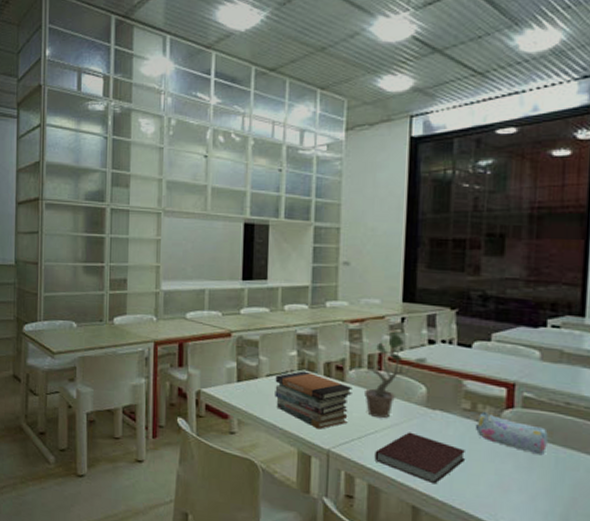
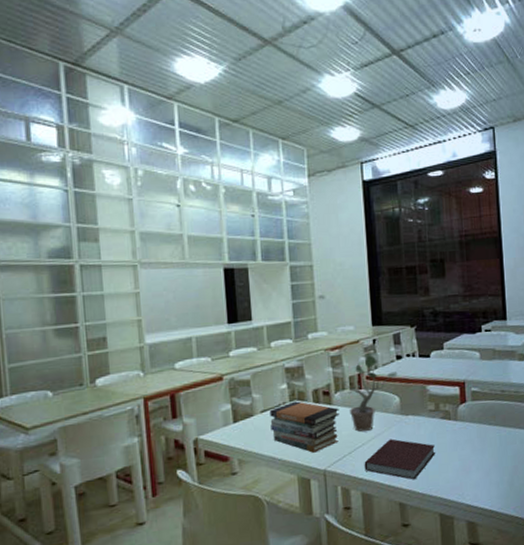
pencil case: present [475,411,548,456] -> none [439,409,493,437]

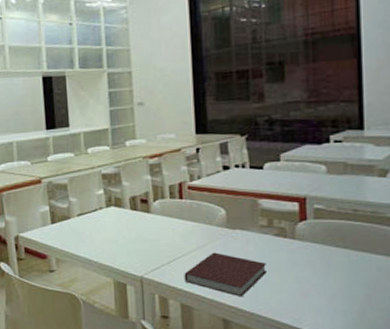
book stack: present [269,401,340,453] -> none [86,207,158,259]
potted plant: present [334,354,398,432] -> none [152,163,224,243]

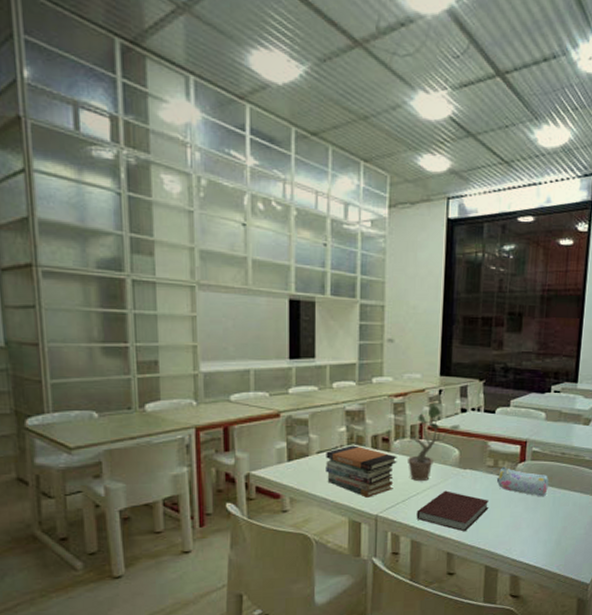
book stack: none [86,207,158,259] -> present [325,445,397,498]
potted plant: none [152,163,224,243] -> present [394,404,460,482]
pencil case: none [273,226,340,260] -> present [496,466,549,497]

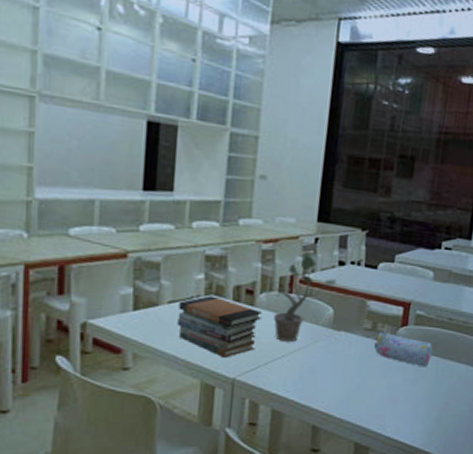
notebook: present [416,490,489,532] -> none [279,354,364,403]

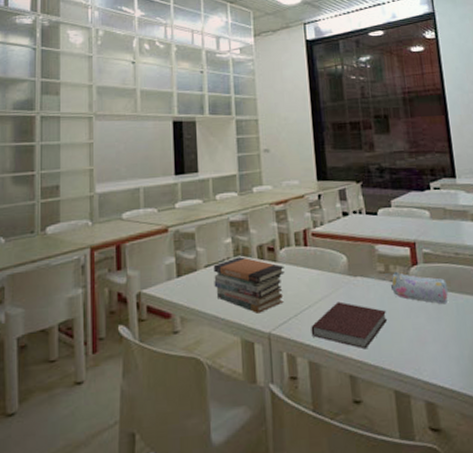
potted plant: present [259,253,337,343] -> none [279,209,344,293]
notebook: none [279,354,364,403] -> present [311,301,388,350]

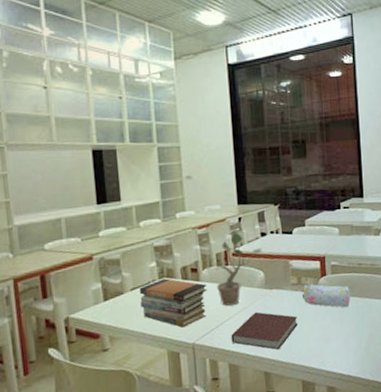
potted plant: none [279,209,344,293] -> present [201,231,262,306]

